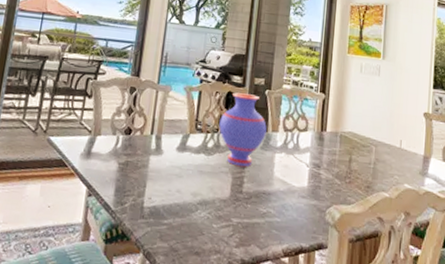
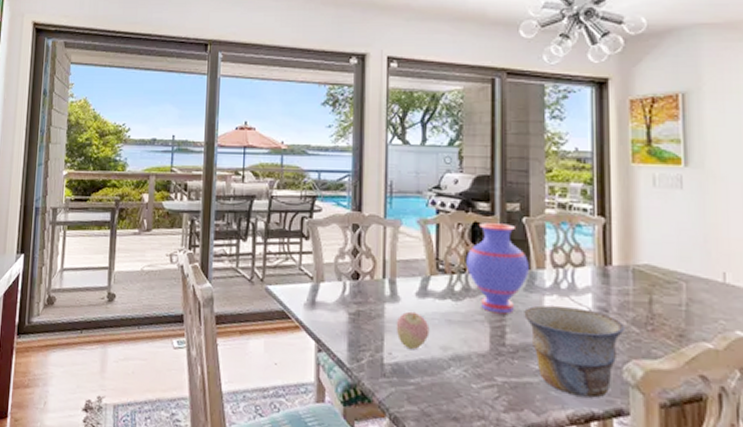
apple: none [157,163,185,195] -> present [396,311,430,349]
bowl: none [259,161,331,235] -> present [524,305,625,398]

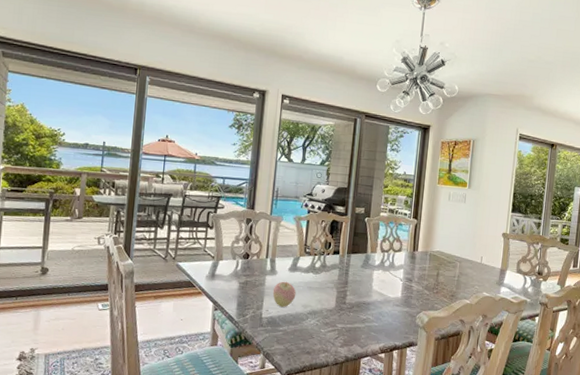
vase: present [466,223,529,314] -> none [325,220,367,283]
bowl: present [524,305,625,398] -> none [359,277,421,336]

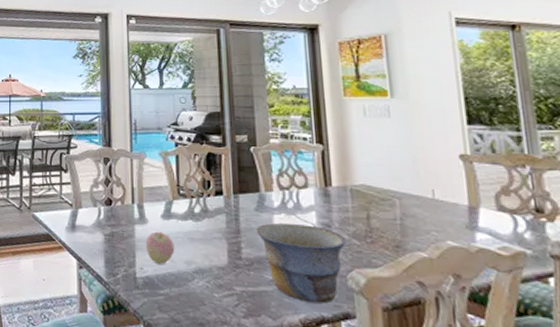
bowl: none [359,277,421,336] -> present [256,223,347,304]

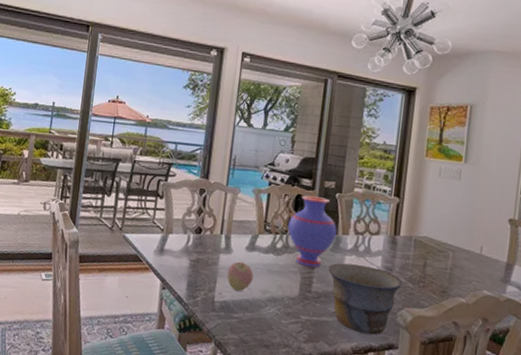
vase: none [203,153,259,232] -> present [288,195,337,268]

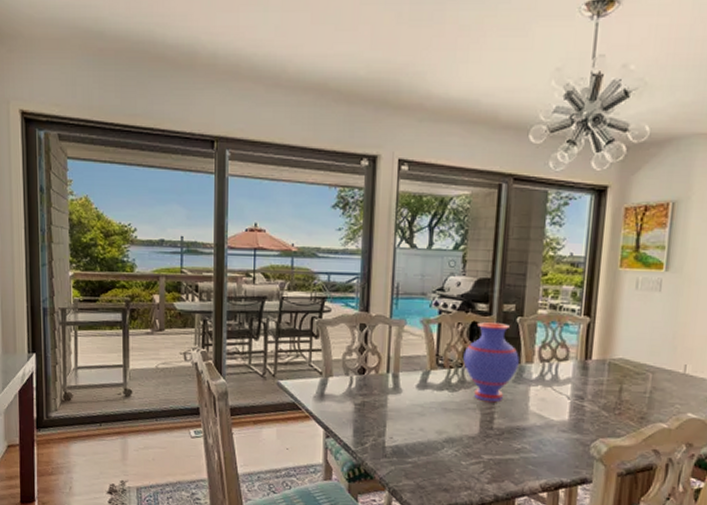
apple: present [227,261,254,291] -> none [397,401,427,434]
bowl: present [328,263,403,335] -> none [511,394,596,470]

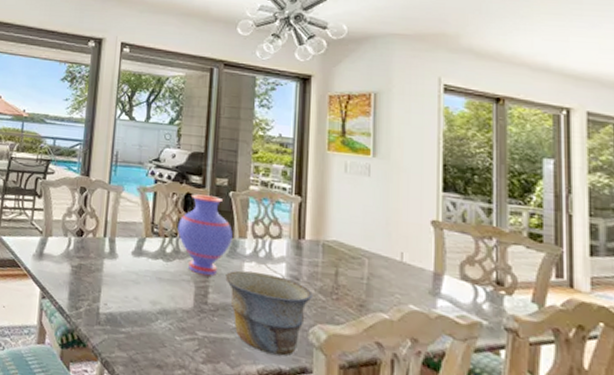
bowl: none [511,394,596,470] -> present [225,270,313,356]

